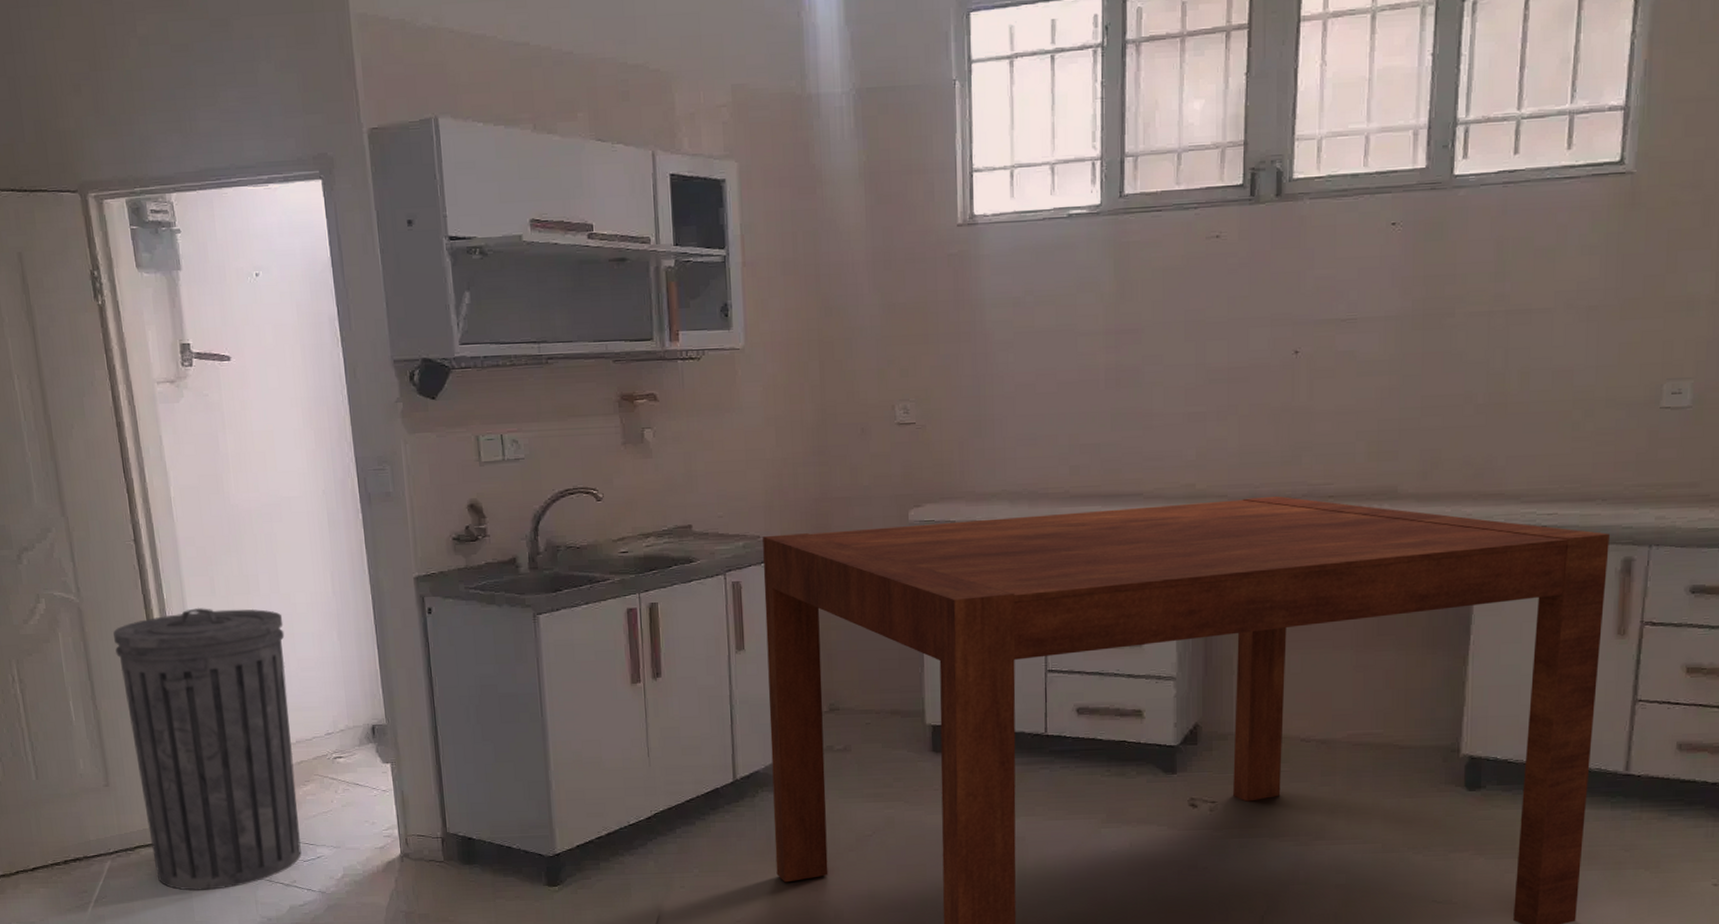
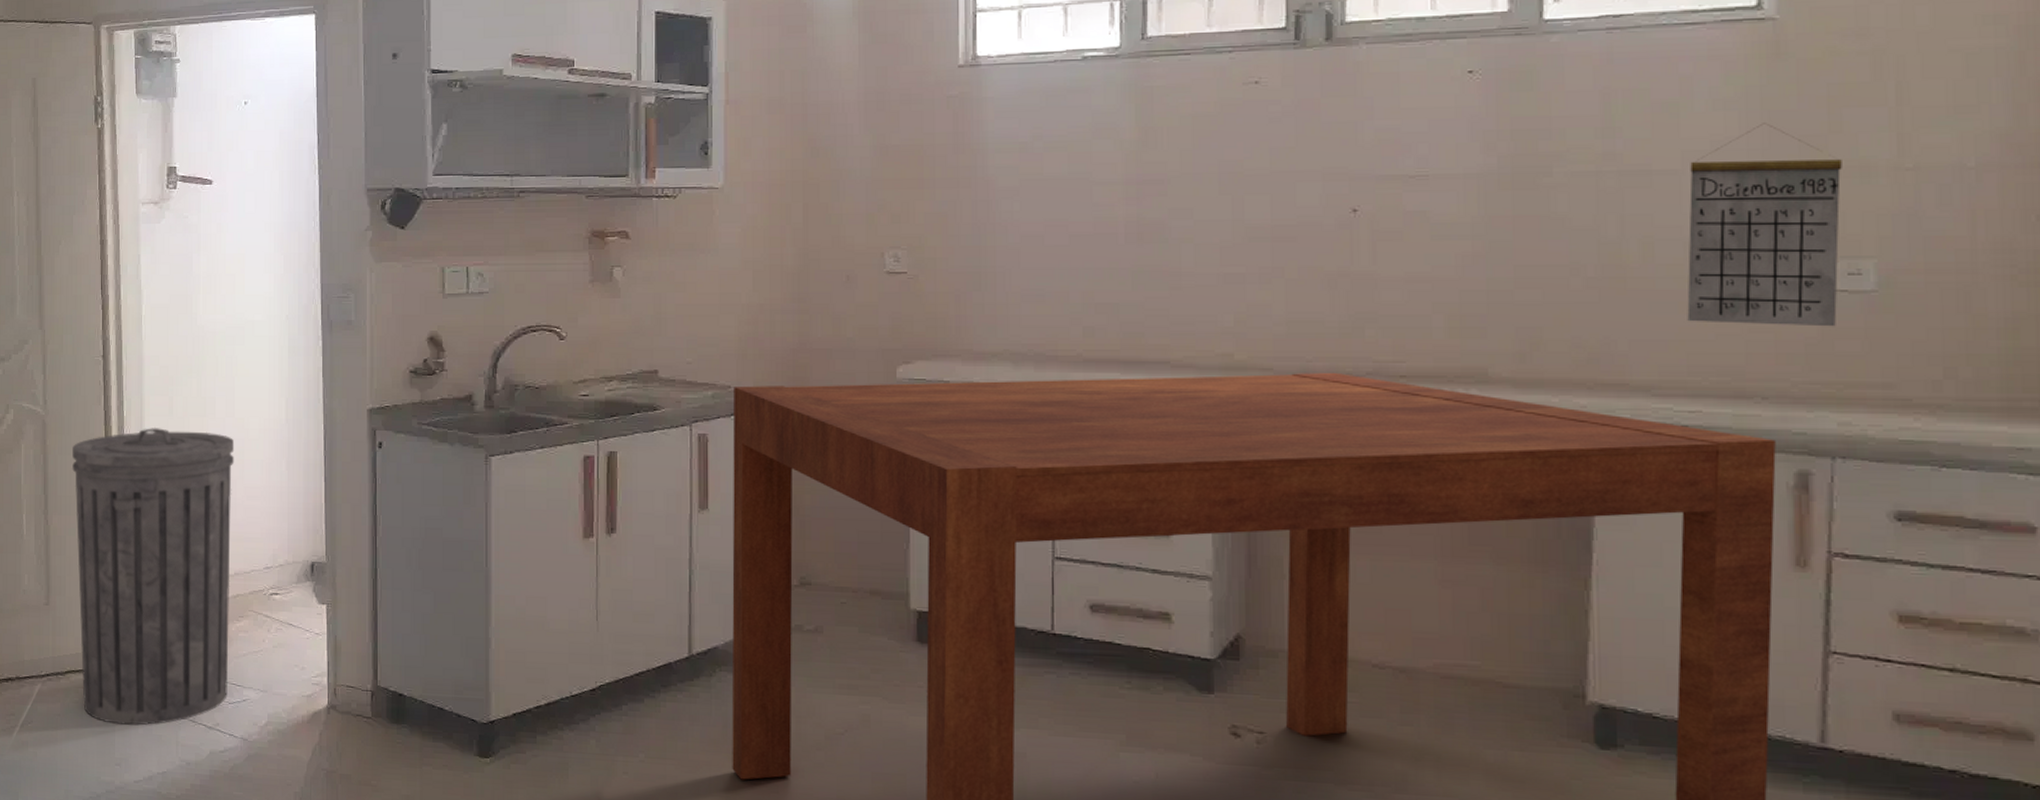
calendar: none [1551,265,1674,439] -> present [1687,123,1842,327]

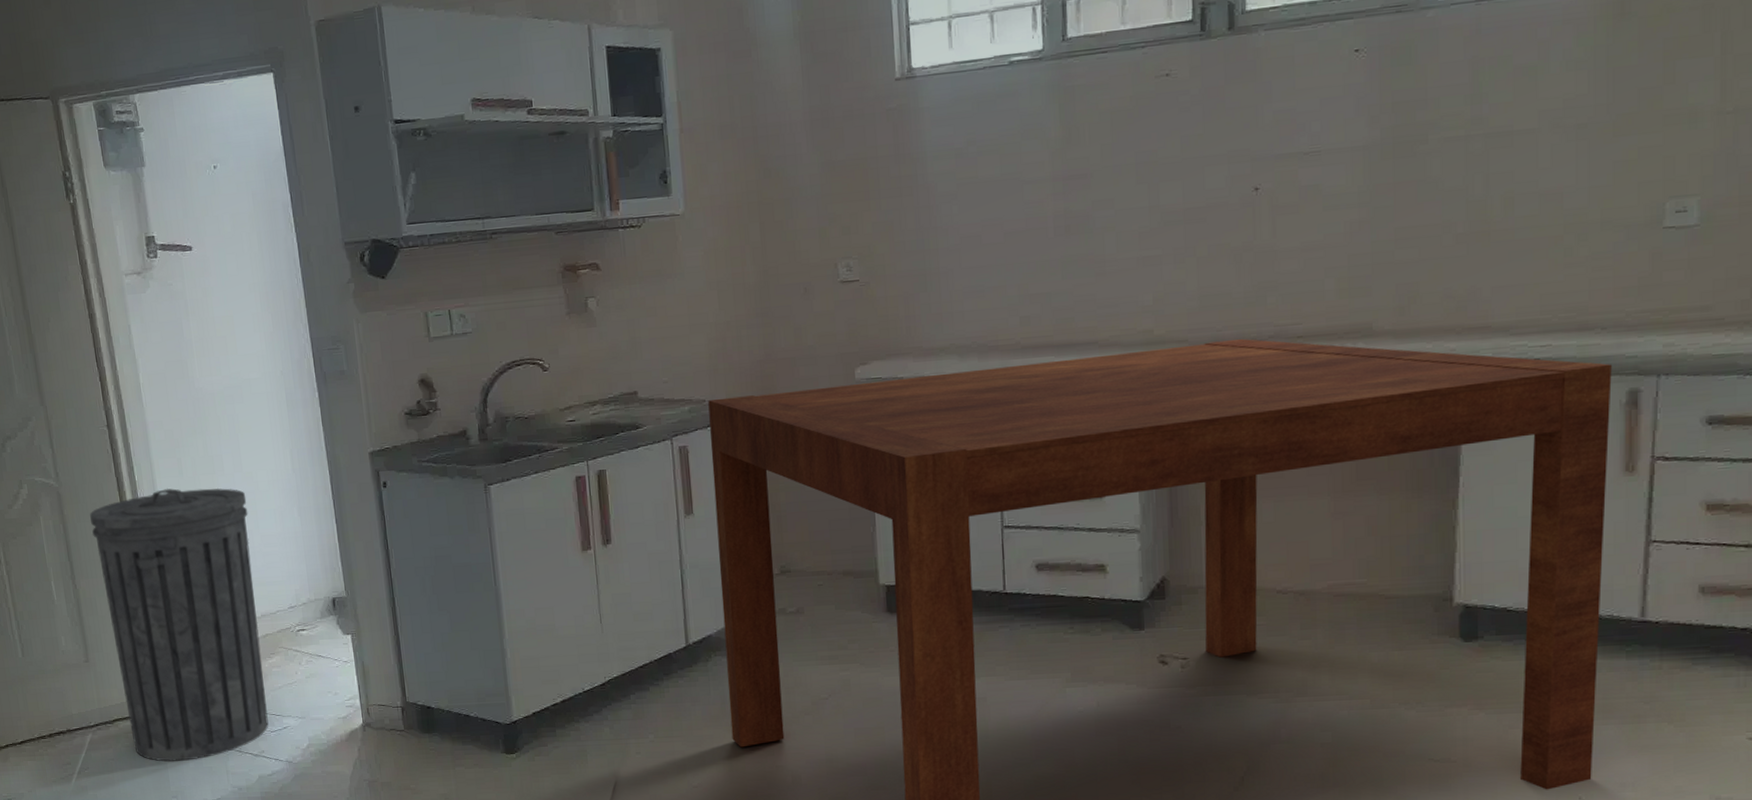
calendar: present [1687,123,1842,327] -> none [1541,79,1674,267]

